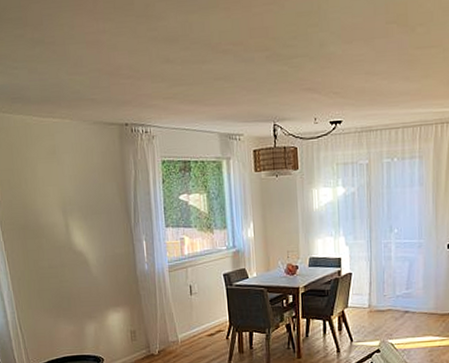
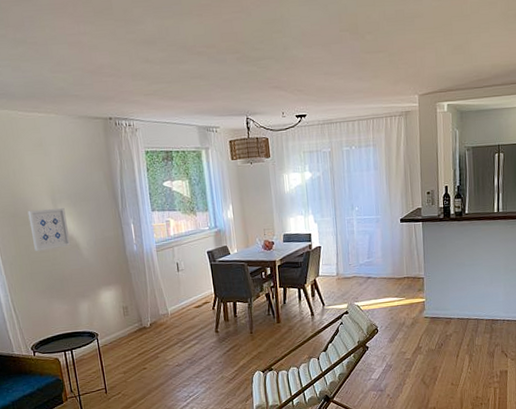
wall art: none [38,220,80,266] -> present [27,207,71,251]

